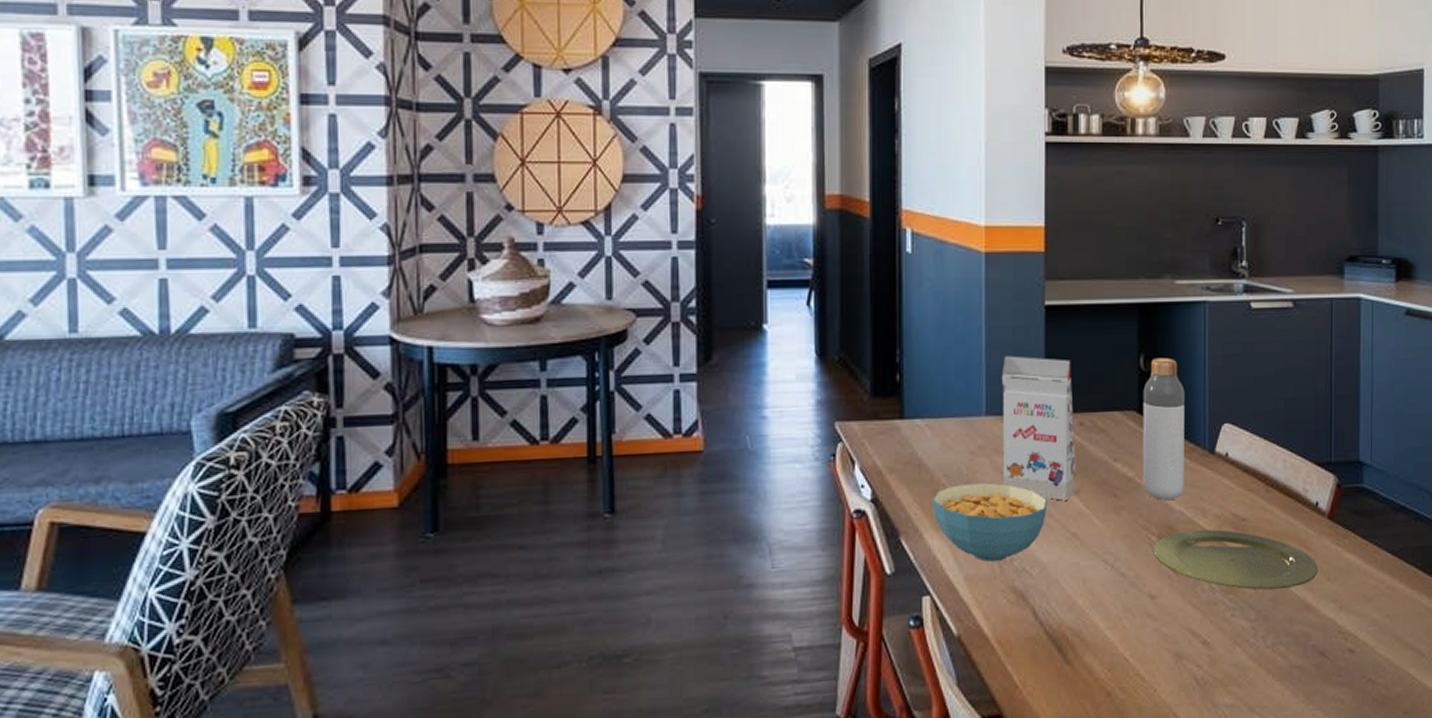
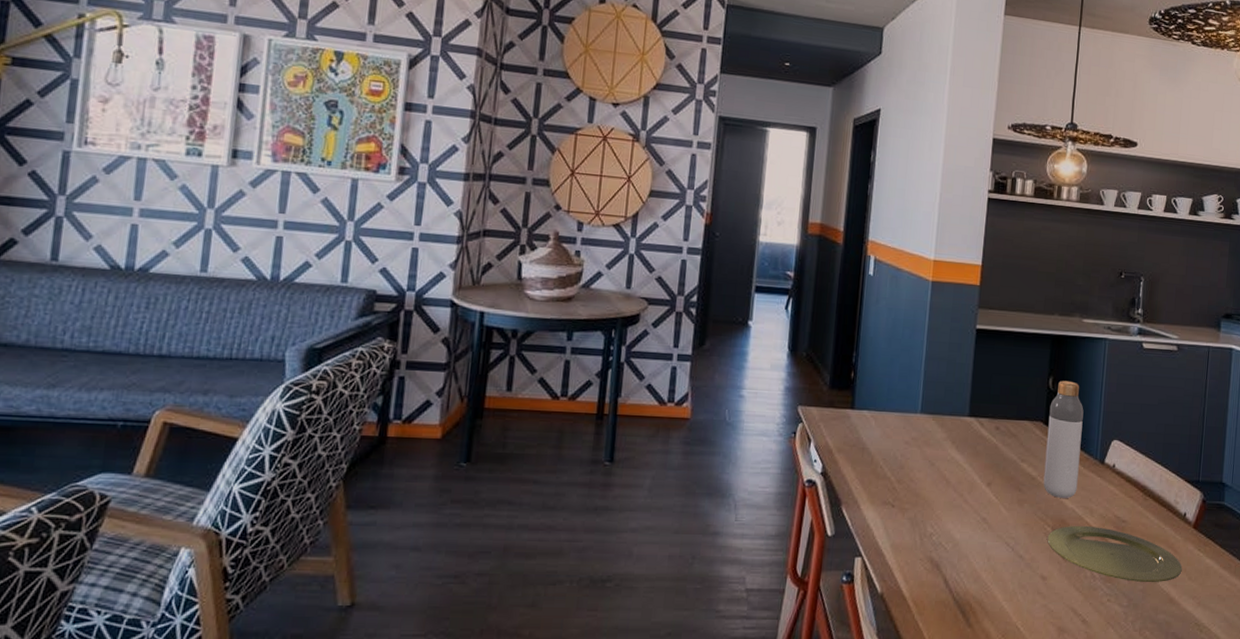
cereal bowl: present [932,483,1048,562] -> none [870,468,965,534]
gift box: present [1001,356,1076,501] -> none [929,366,993,490]

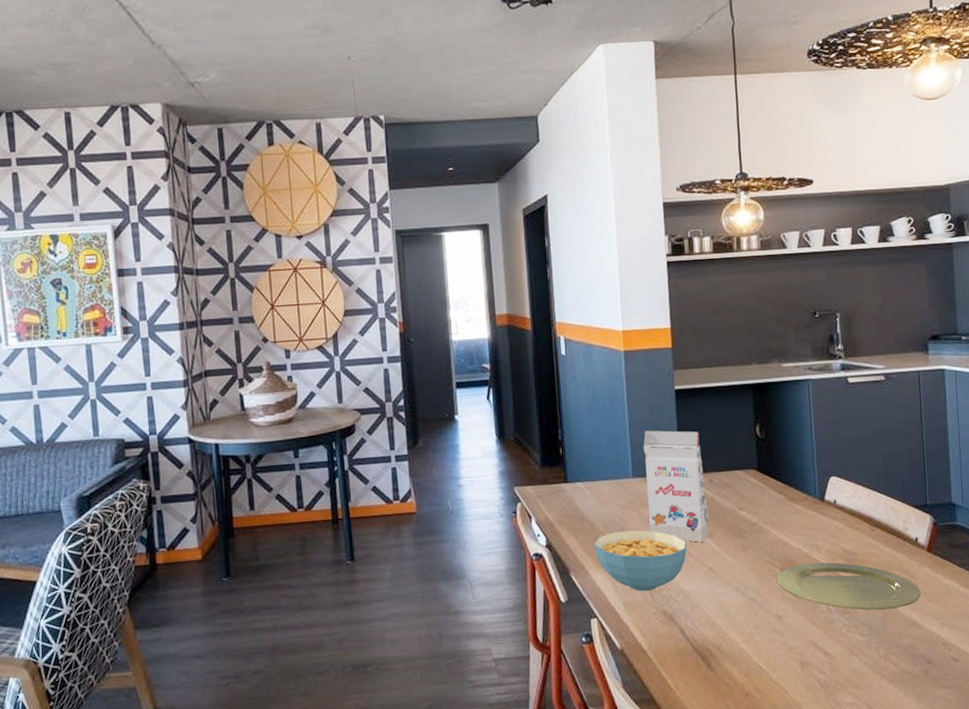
cereal bowl: none [870,468,965,534] -> present [594,530,687,591]
gift box: none [929,366,993,490] -> present [643,430,709,542]
bottle: present [1043,380,1084,498] -> none [760,426,800,540]

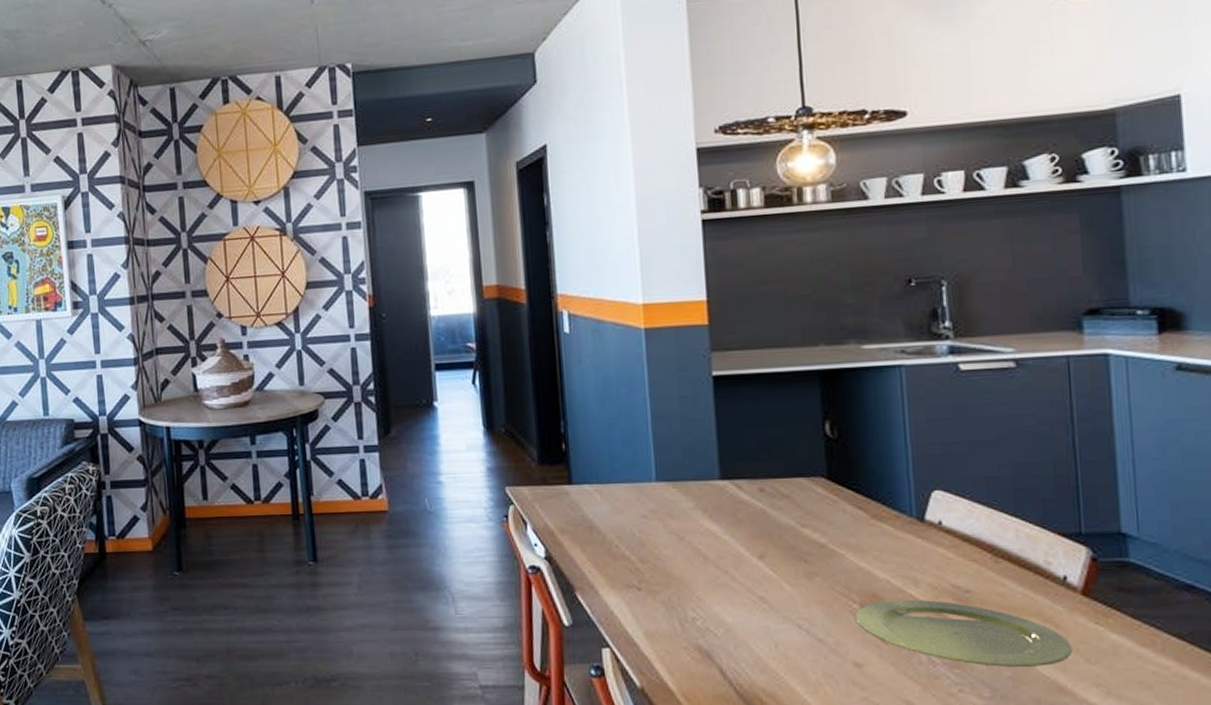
cereal bowl: present [594,530,687,591] -> none [606,545,730,619]
gift box: present [643,430,709,542] -> none [670,425,760,564]

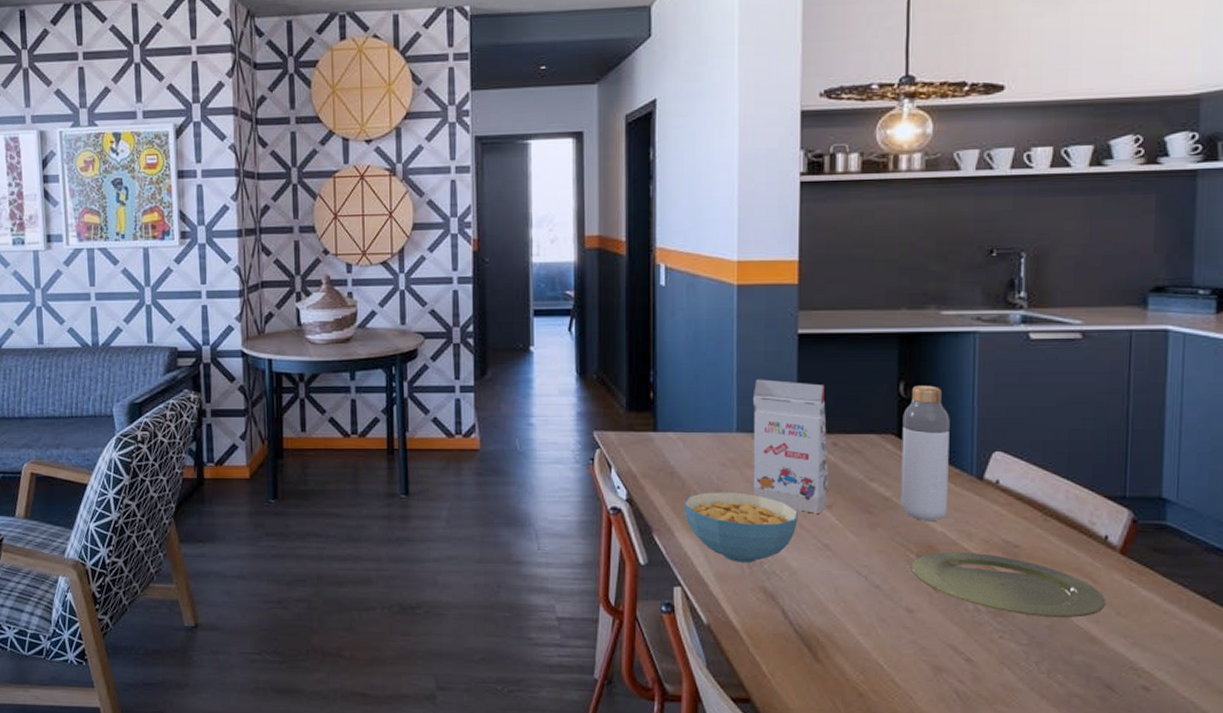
cereal bowl: none [606,545,730,619] -> present [684,492,799,562]
gift box: none [670,425,760,564] -> present [752,379,829,514]
bottle: none [831,423,889,567] -> present [900,385,950,521]

